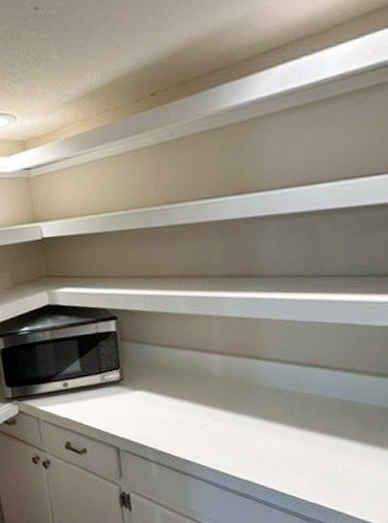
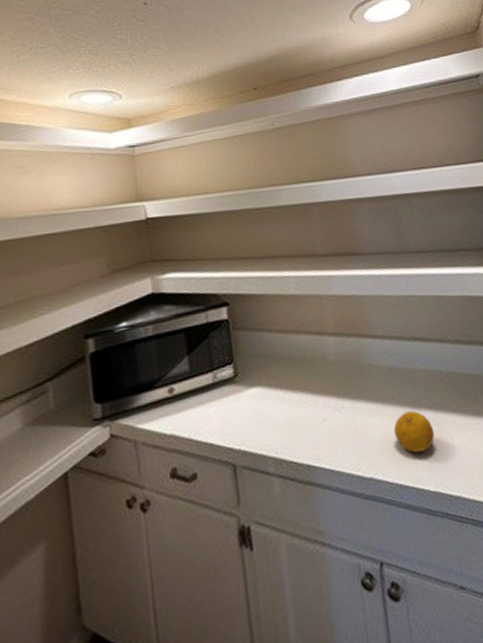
fruit: none [276,431,323,468] -> present [393,410,435,453]

